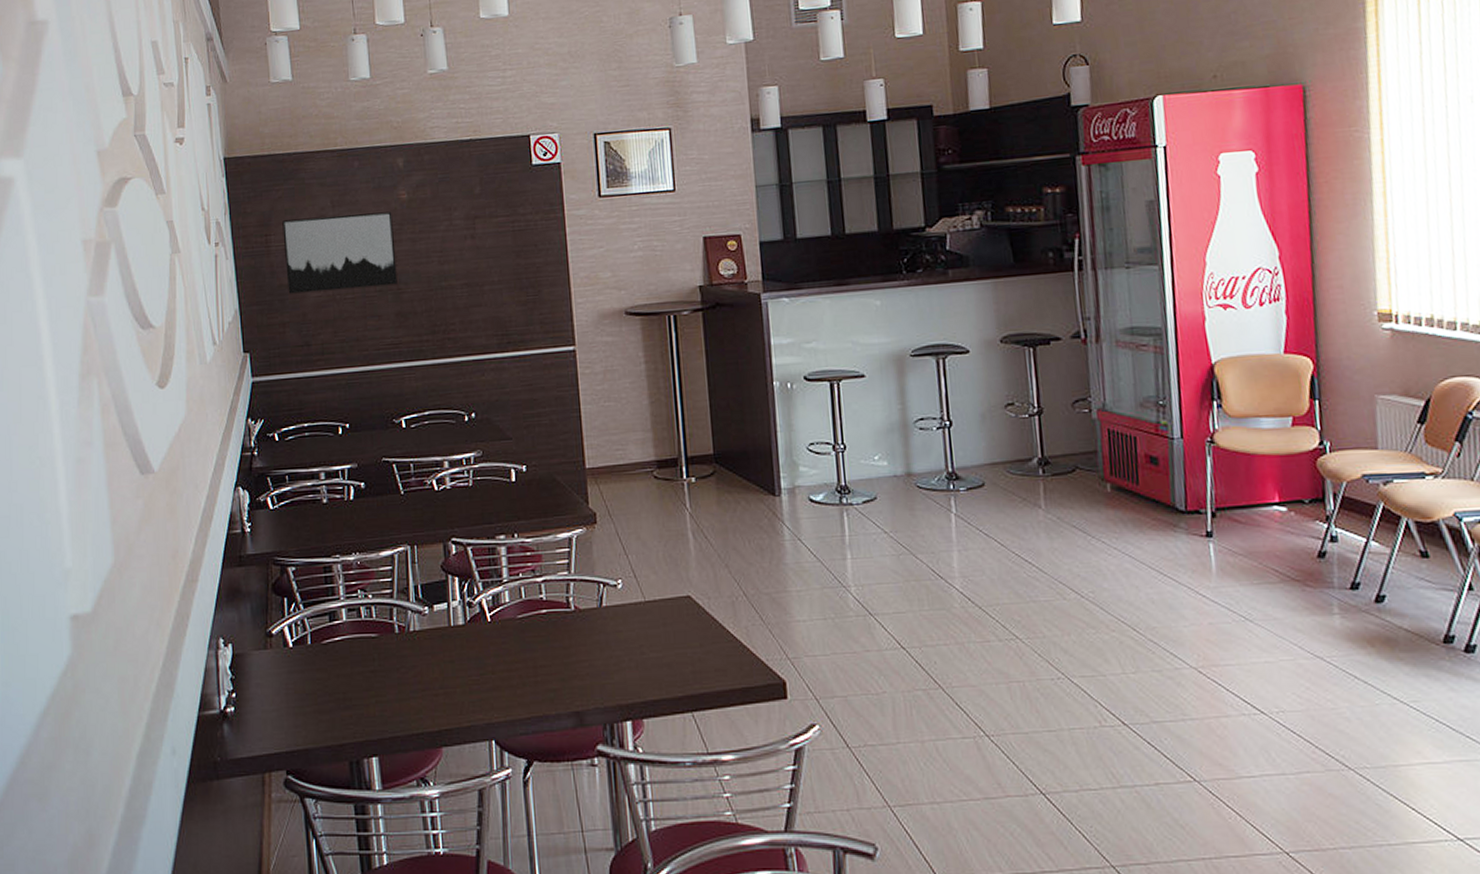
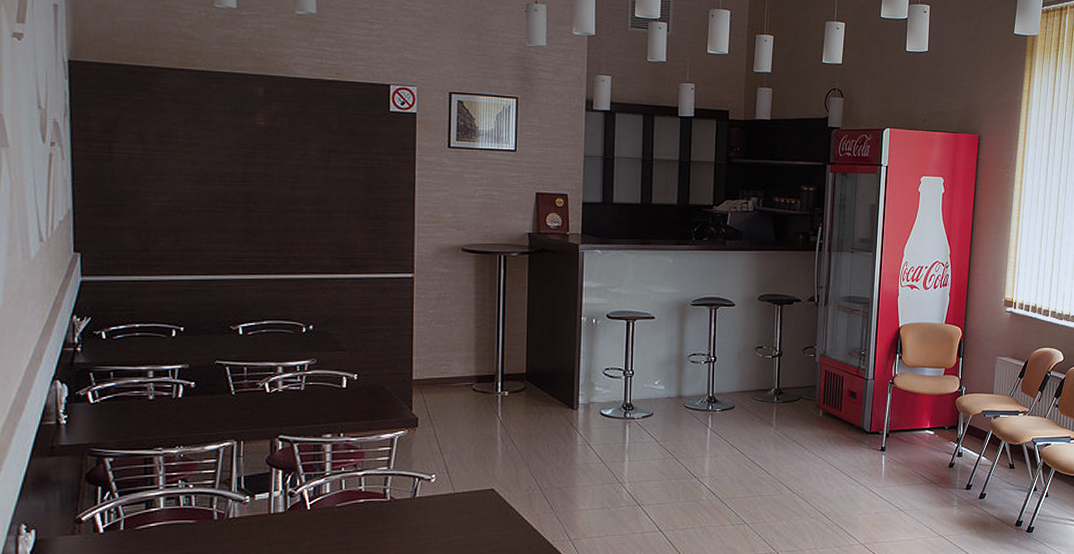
wall art: present [282,211,398,294] -> none [128,130,248,203]

